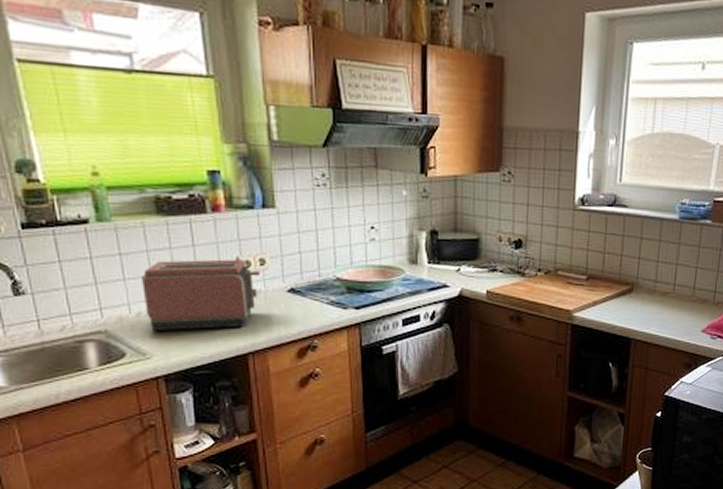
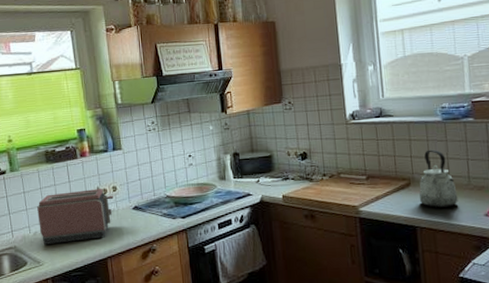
kettle: none [639,252,680,320] -> present [419,149,458,208]

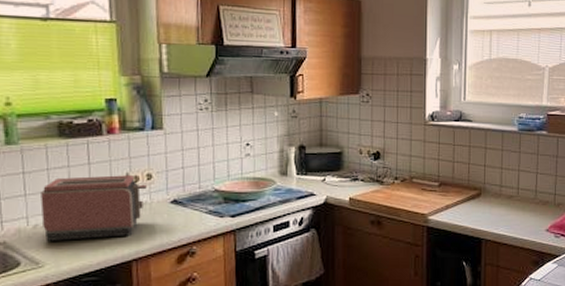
kettle: present [419,149,458,208] -> none [487,160,524,220]

